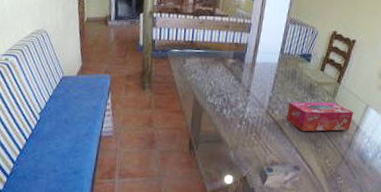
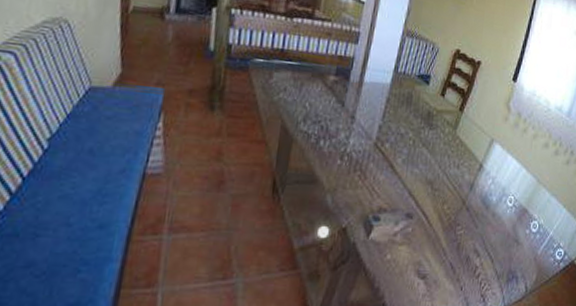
tissue box: present [286,102,353,132] -> none [398,132,477,171]

